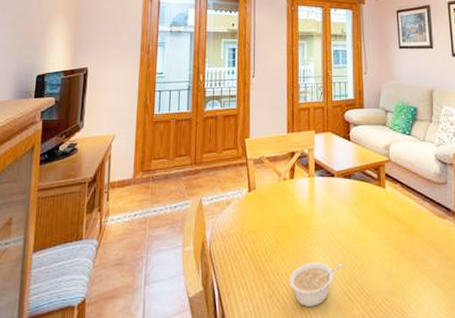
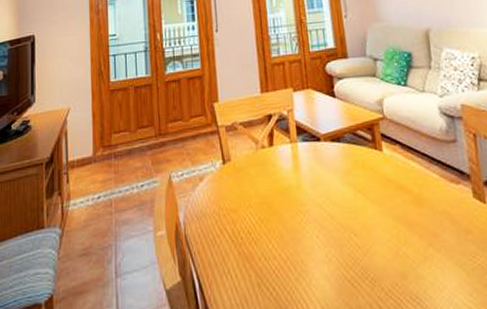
legume: present [289,262,342,306] -> none [279,242,339,296]

